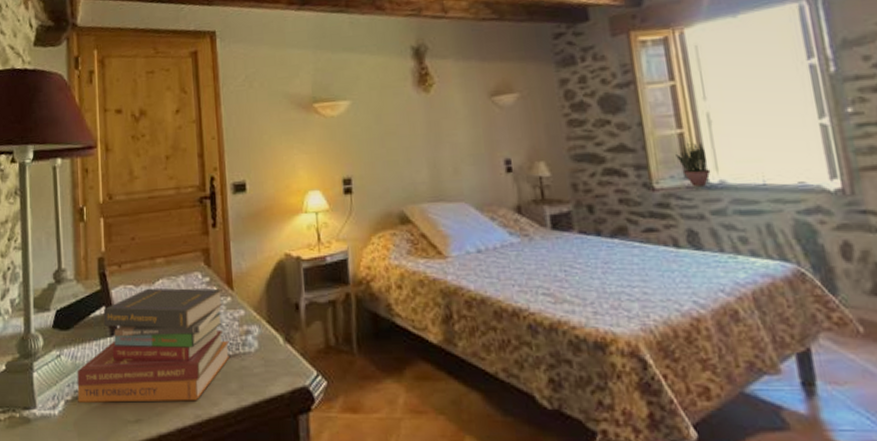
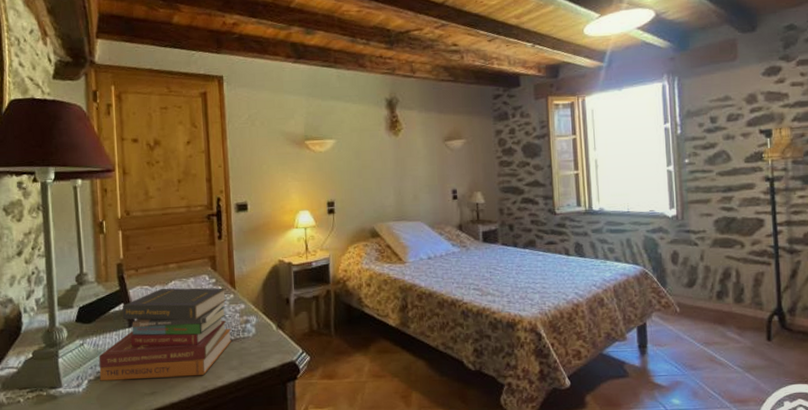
potted plant: present [676,142,711,187] -> none [572,180,595,212]

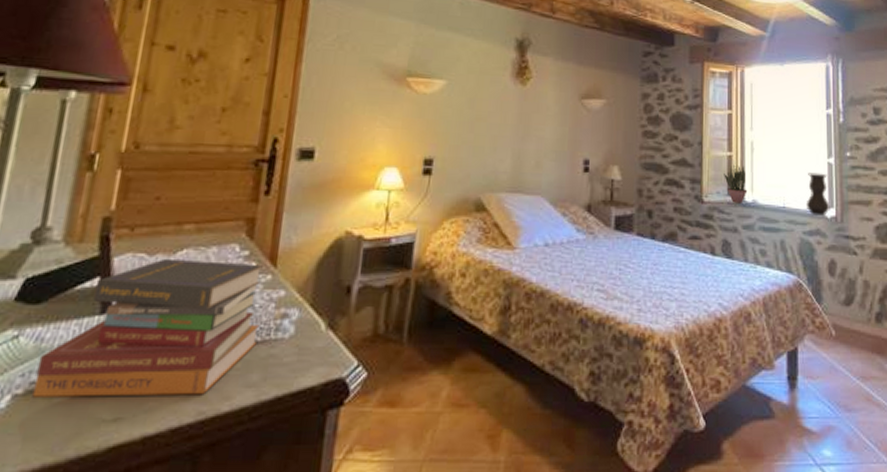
potted plant: none [572,180,595,212] -> present [724,164,748,203]
vase: none [648,180,671,217] -> present [806,172,830,217]

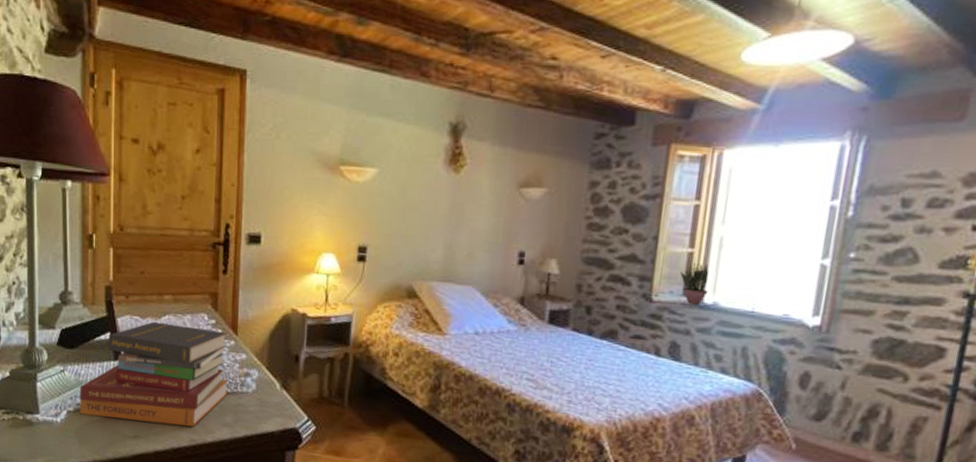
vase: present [806,172,830,217] -> none [781,275,817,325]

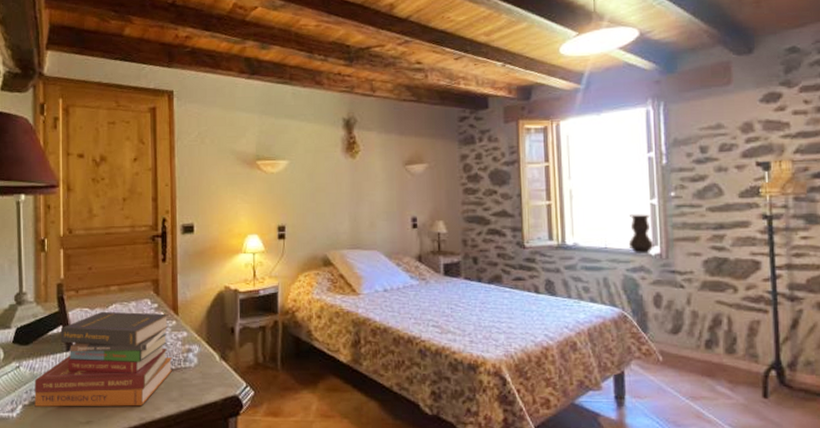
potted plant: present [680,262,709,305] -> none [544,212,568,247]
vase: none [781,275,817,325] -> present [628,214,654,255]

